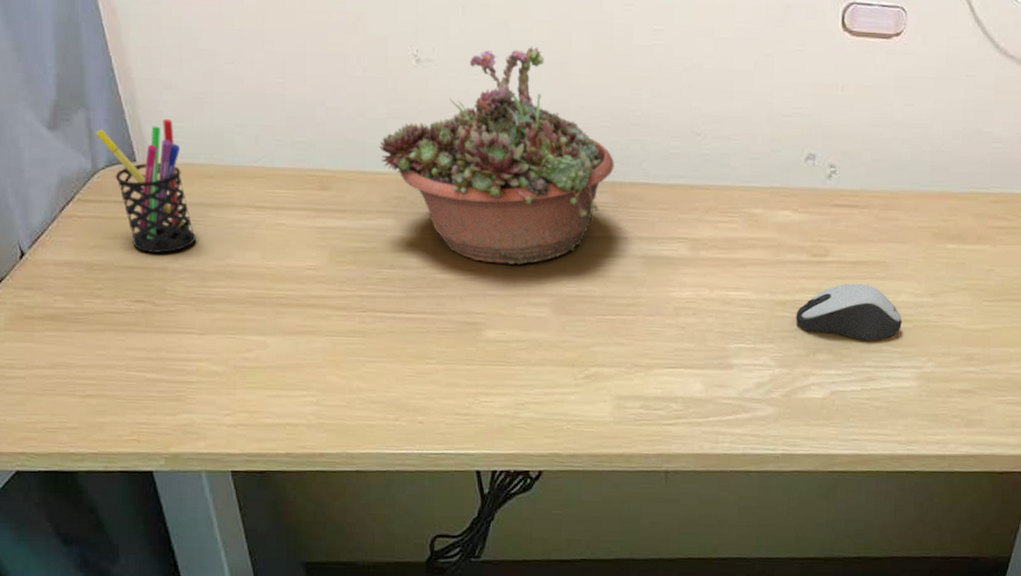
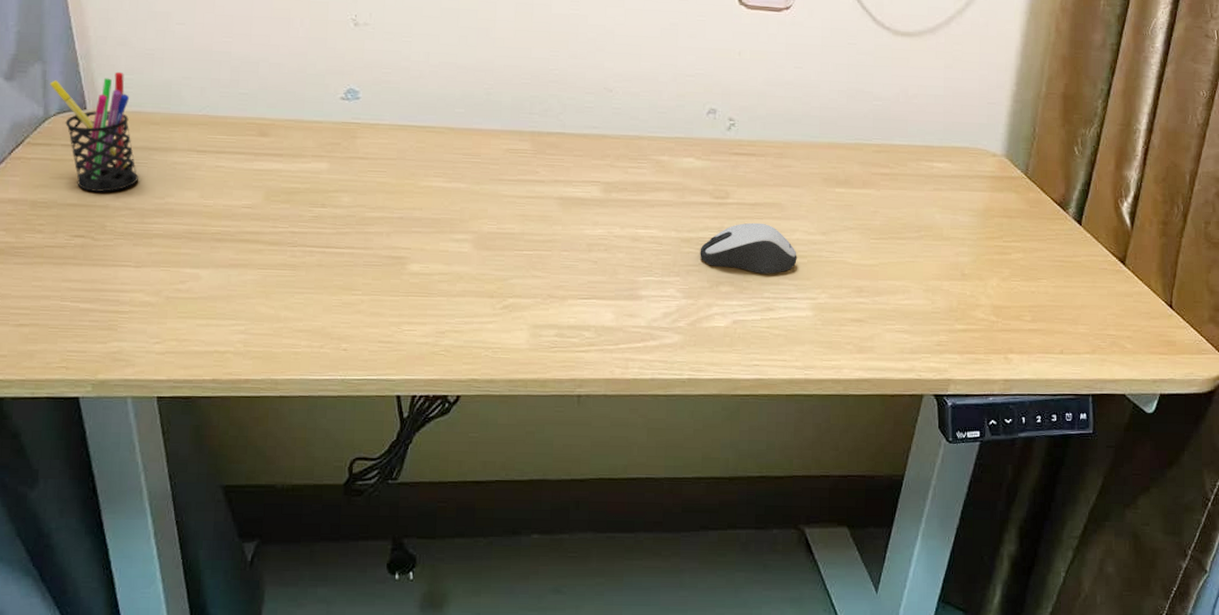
succulent planter: present [378,46,614,265] -> none [316,13,534,205]

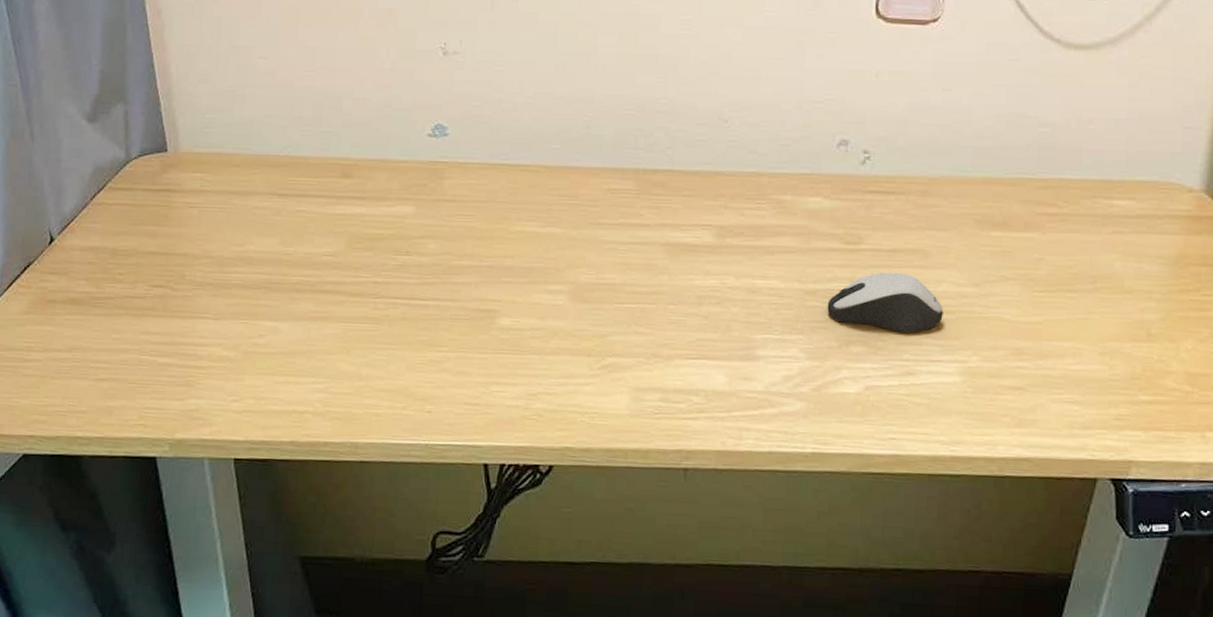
pen holder: present [49,71,138,192] -> none [131,110,218,239]

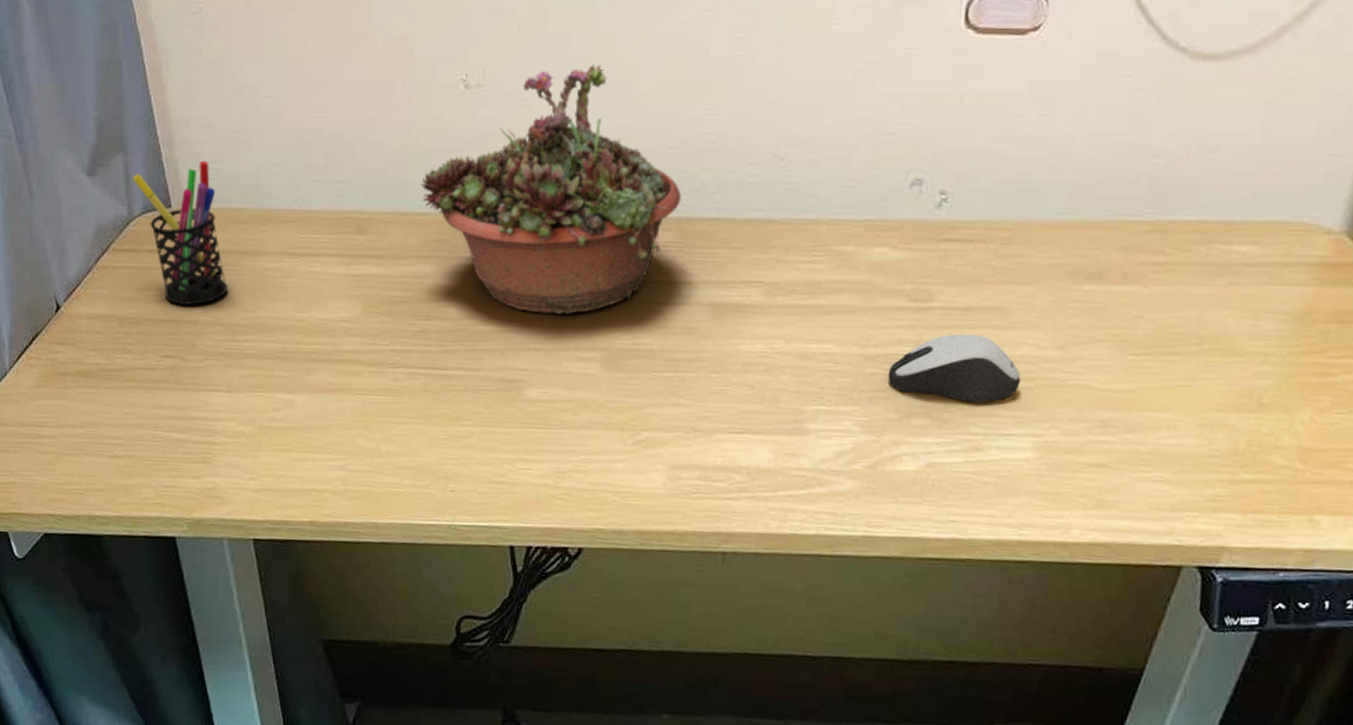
pen holder: none [131,110,218,239] -> present [132,160,228,305]
succulent planter: none [401,37,638,252] -> present [420,63,682,314]

